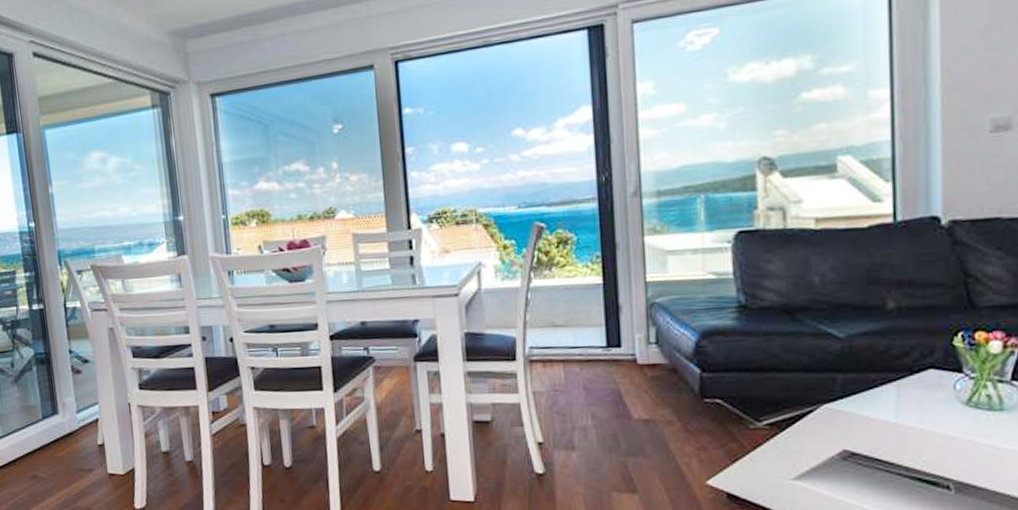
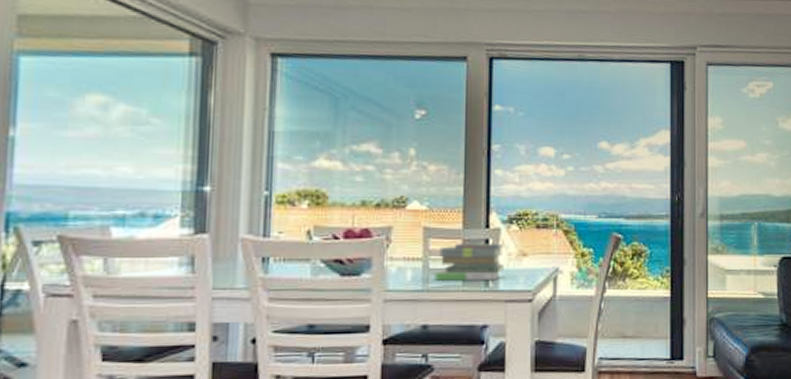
books: none [366,242,430,282] -> present [434,243,505,282]

